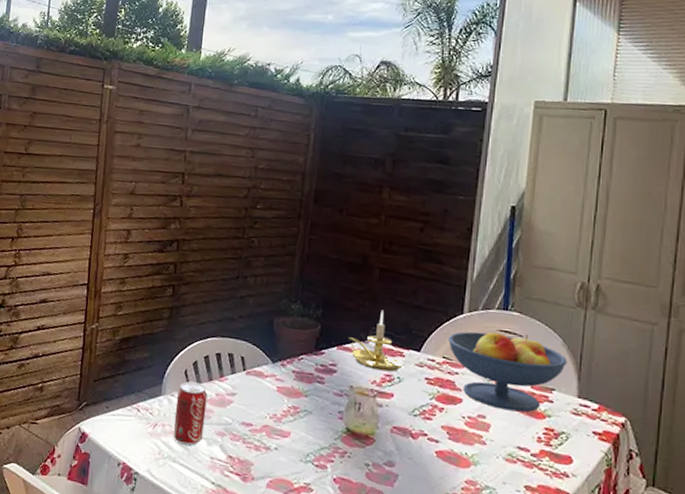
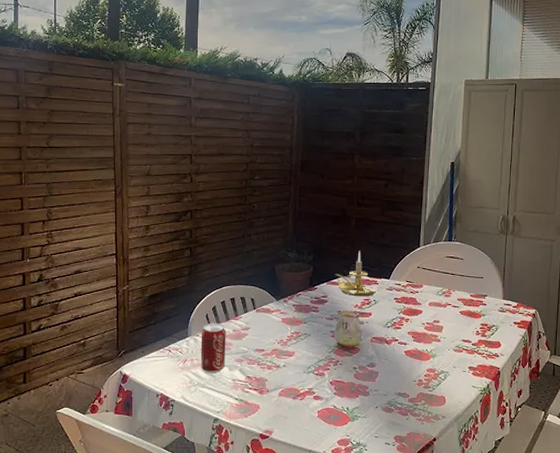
fruit bowl: present [448,331,568,413] -> none [410,258,495,315]

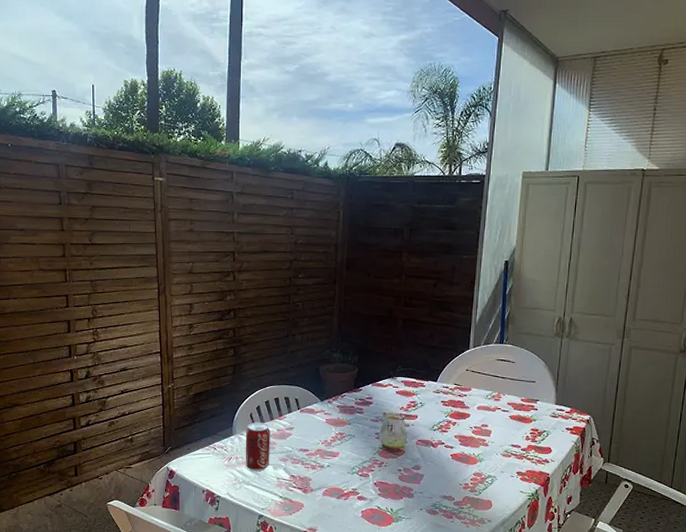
candle holder: present [335,250,378,297] -> none [381,352,425,399]

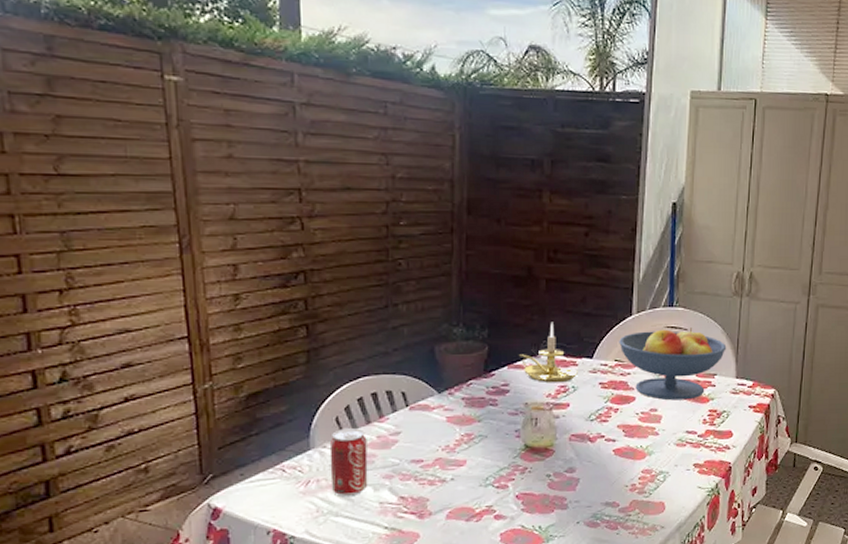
candle holder: none [381,352,425,399] -> present [519,322,578,383]
fruit bowl: none [458,361,548,420] -> present [619,327,727,401]

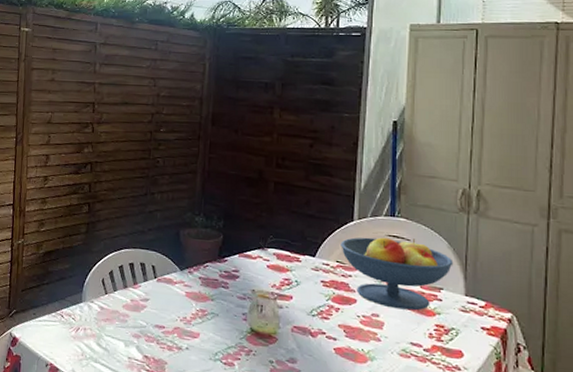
beverage can: present [329,427,368,497] -> none [93,288,123,348]
candle holder: present [519,322,578,383] -> none [249,219,301,276]

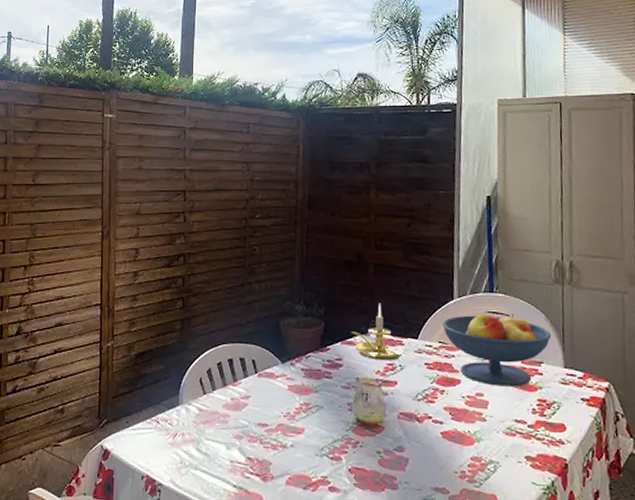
candle holder: none [249,219,301,276] -> present [351,303,404,361]

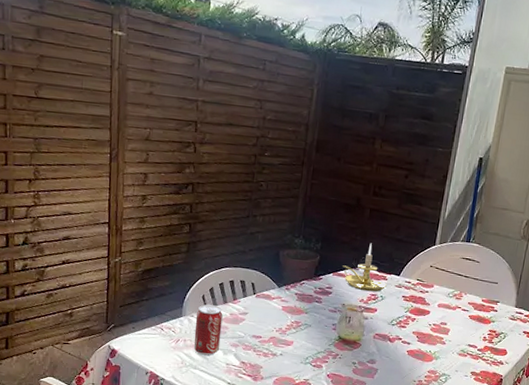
beverage can: none [193,388,223,453] -> present [193,304,223,356]
fruit bowl: present [442,313,552,387] -> none [422,259,511,320]

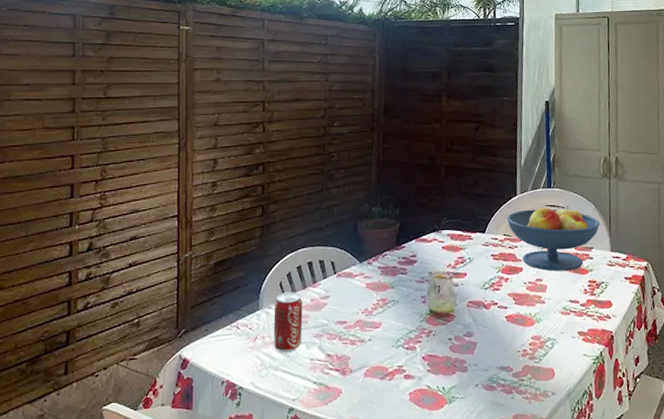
candle holder: present [343,243,387,292] -> none [425,201,473,255]
fruit bowl: none [422,259,511,320] -> present [506,206,600,272]

